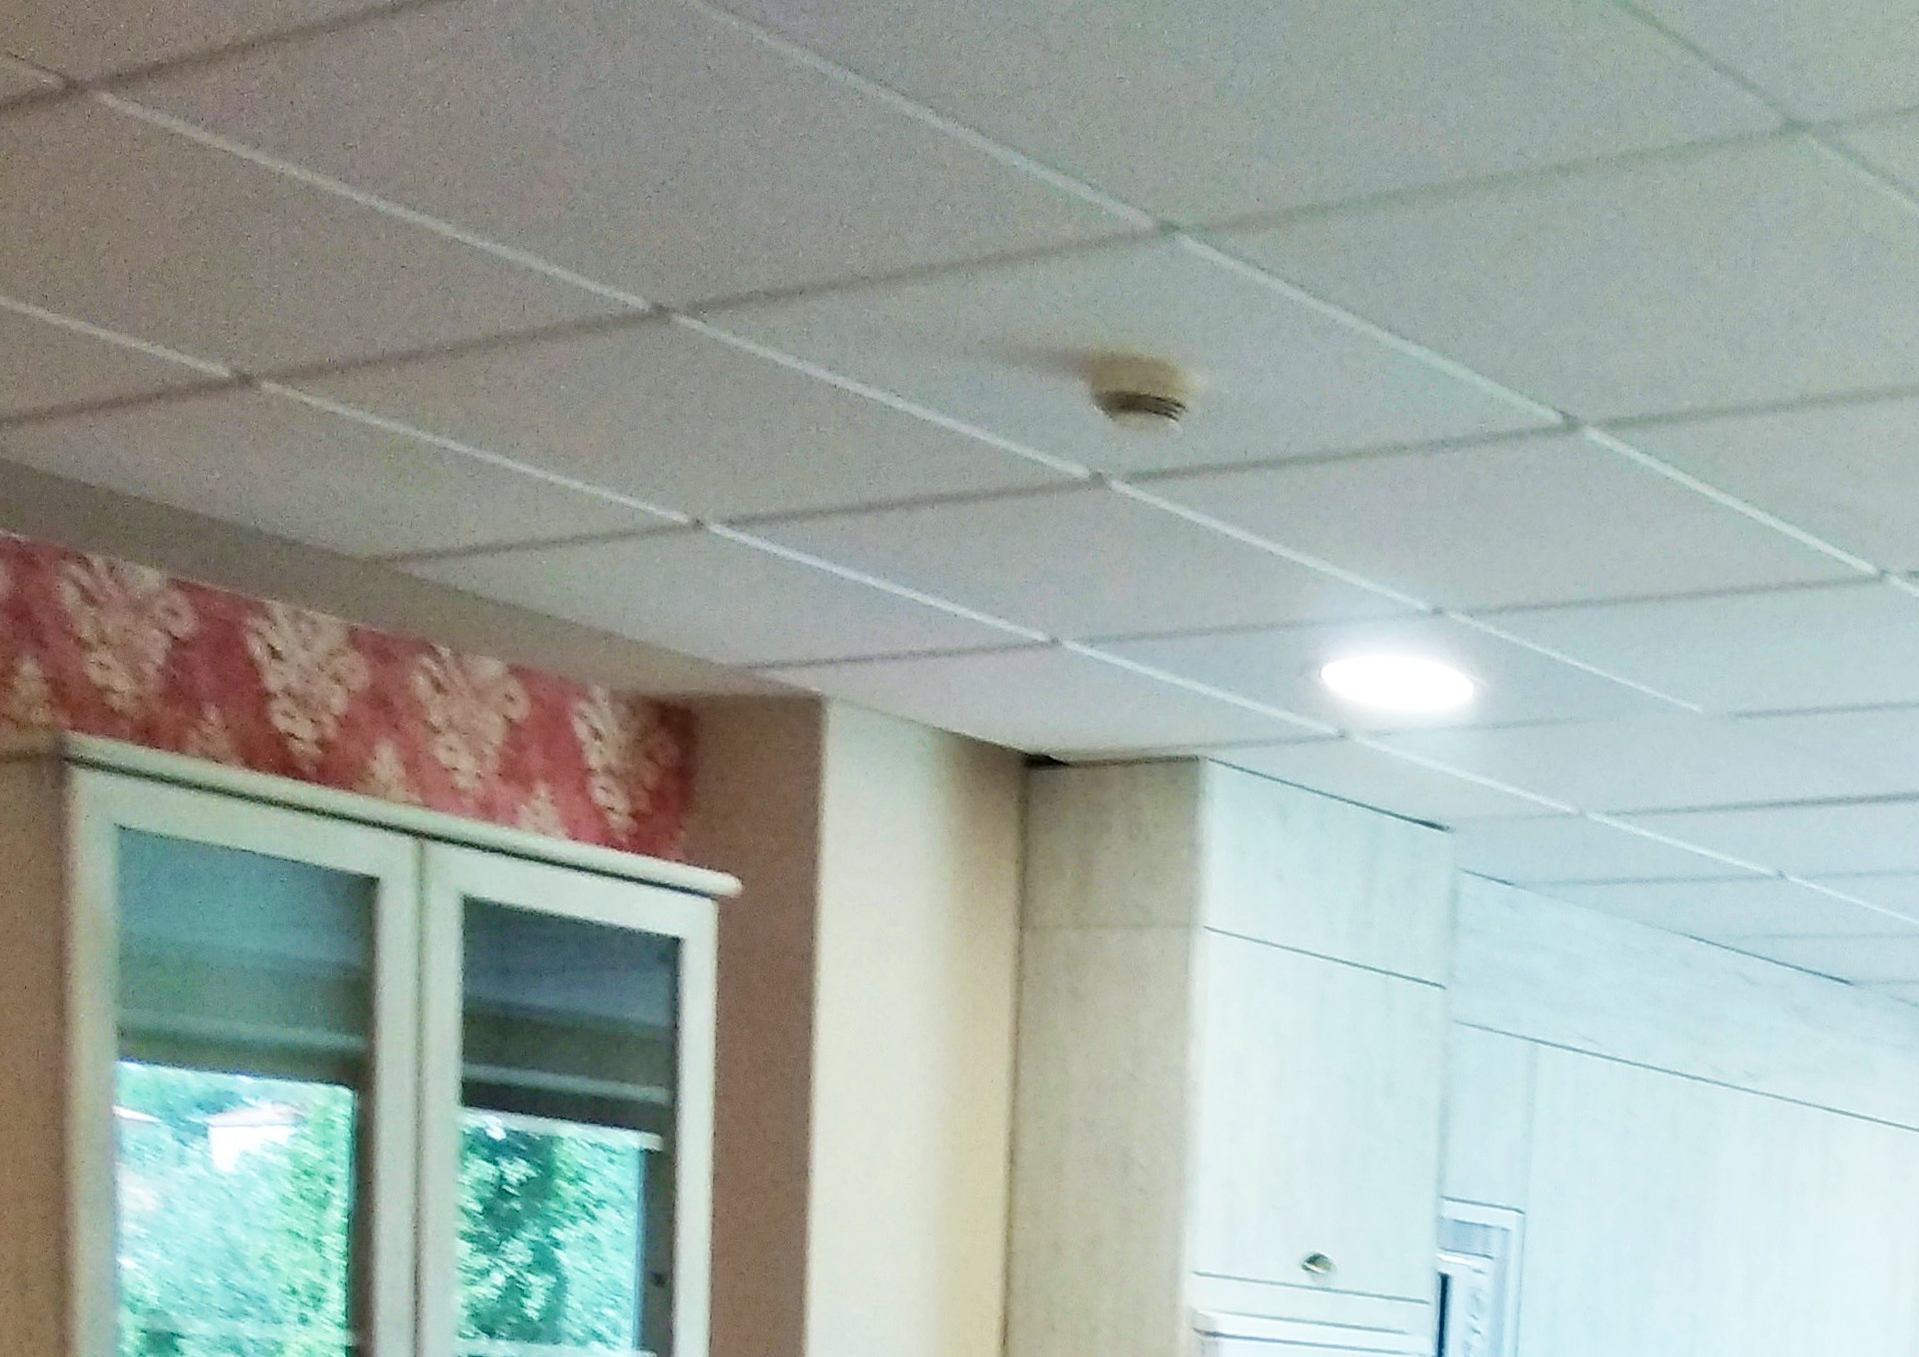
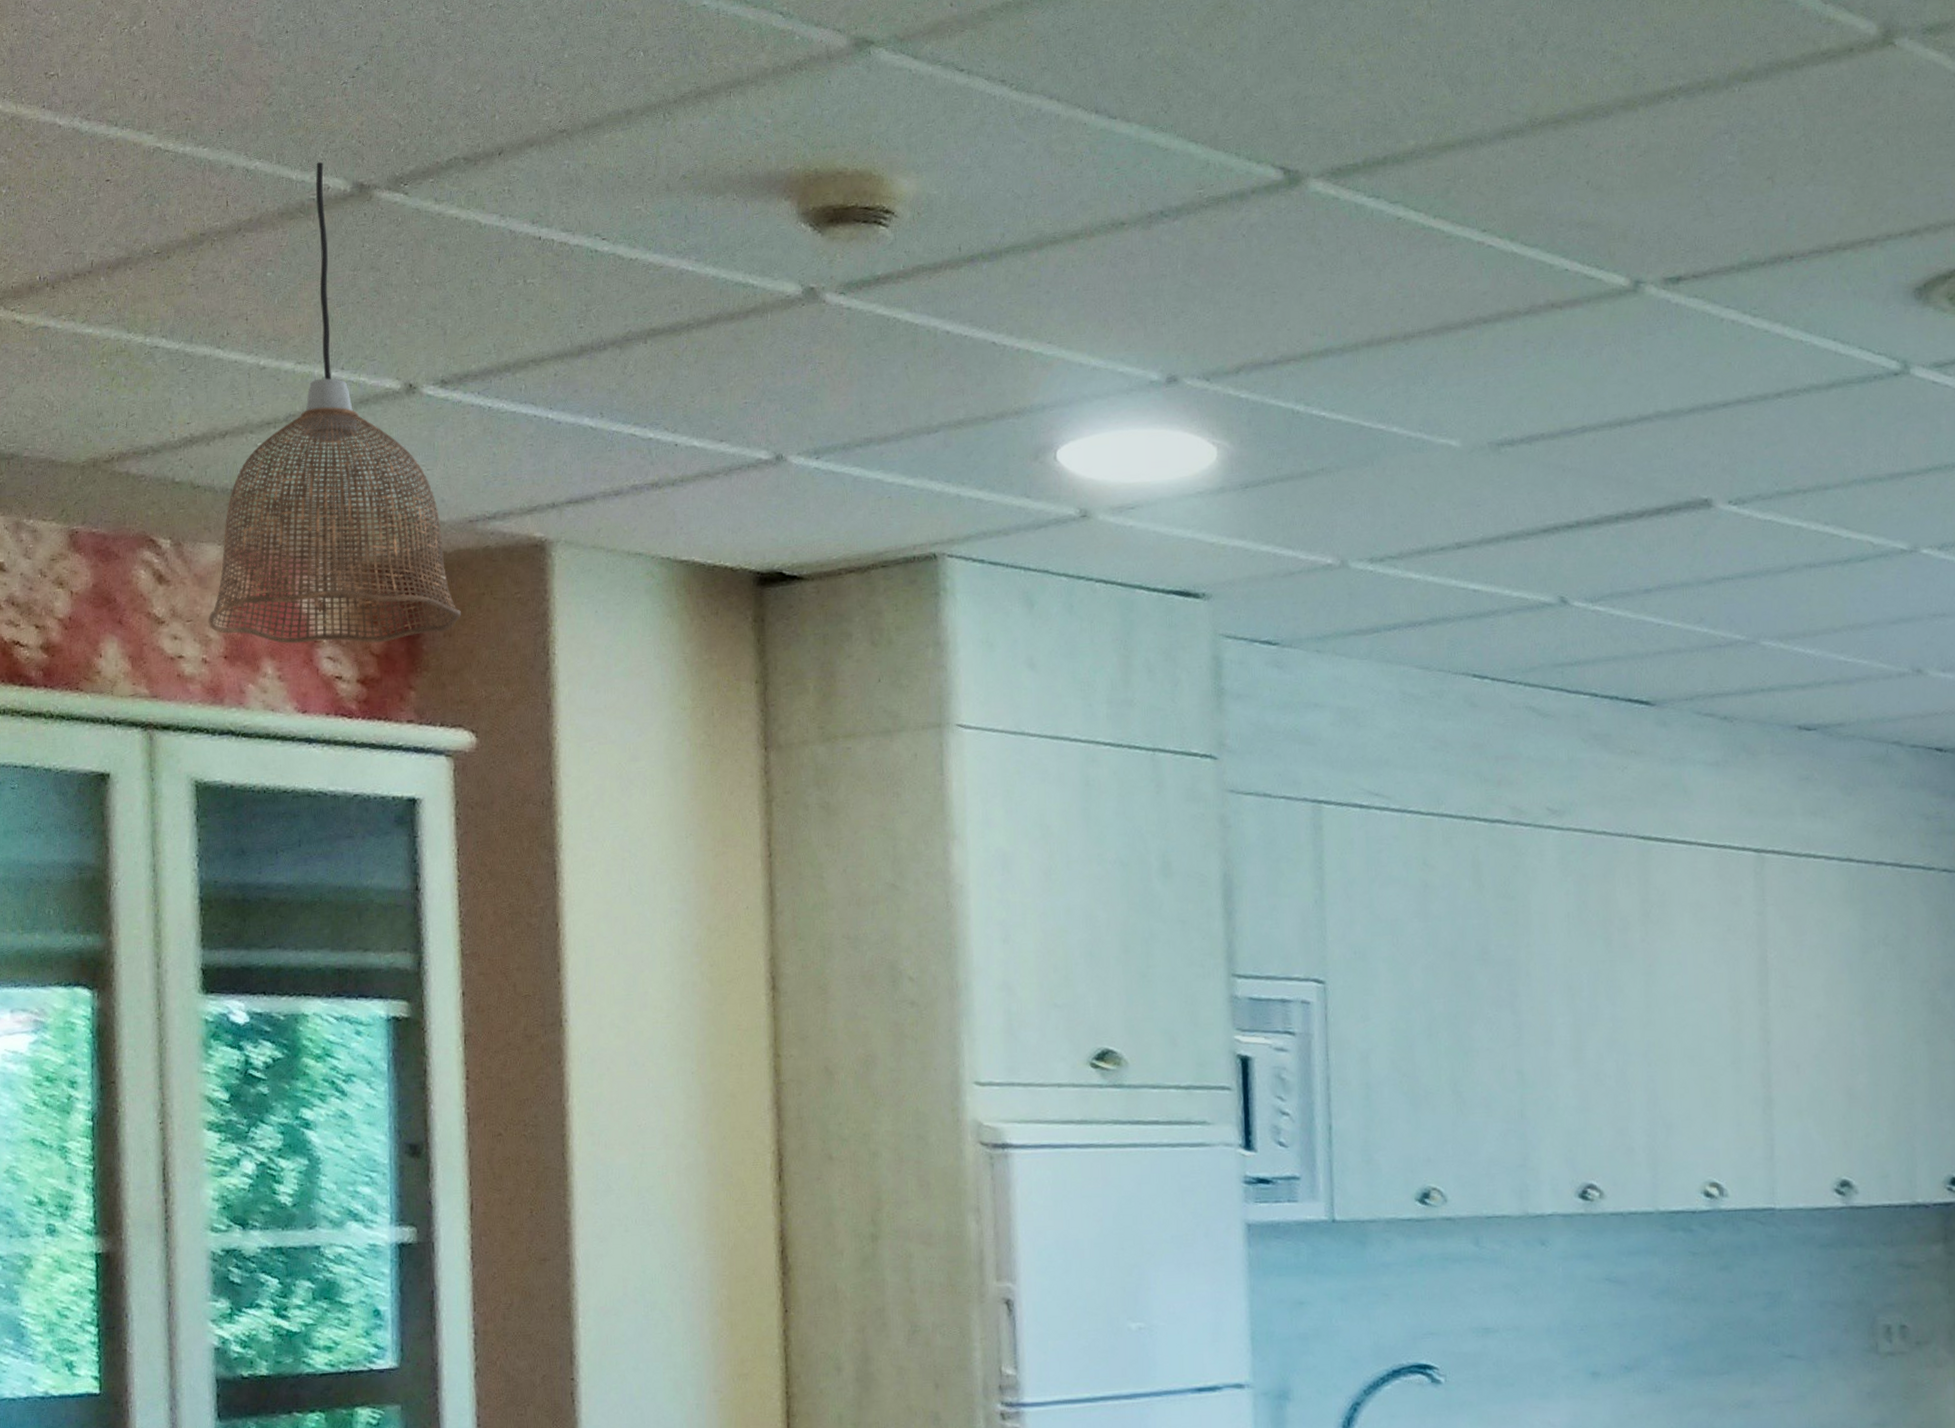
pendant lamp: none [484,276,734,778] -> present [208,161,461,644]

